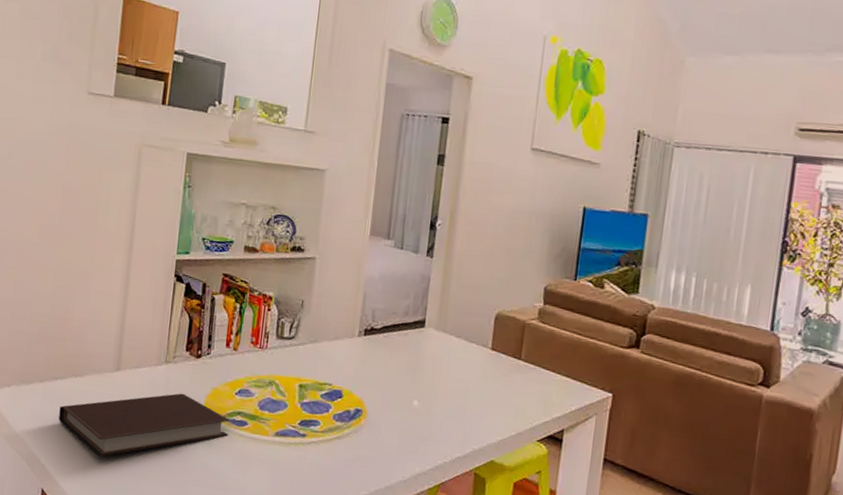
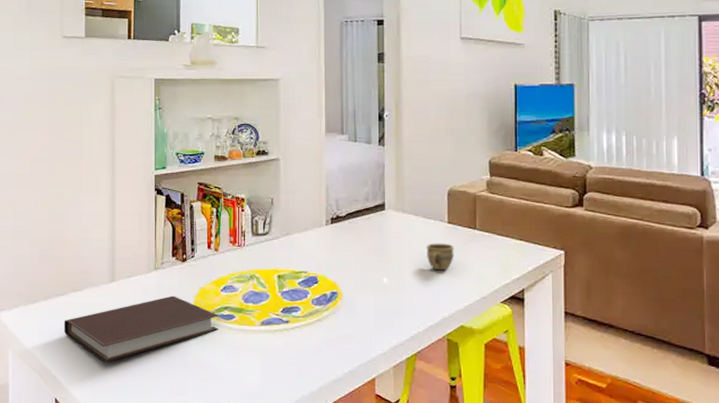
cup: none [464,369,495,400] -> present [426,243,454,271]

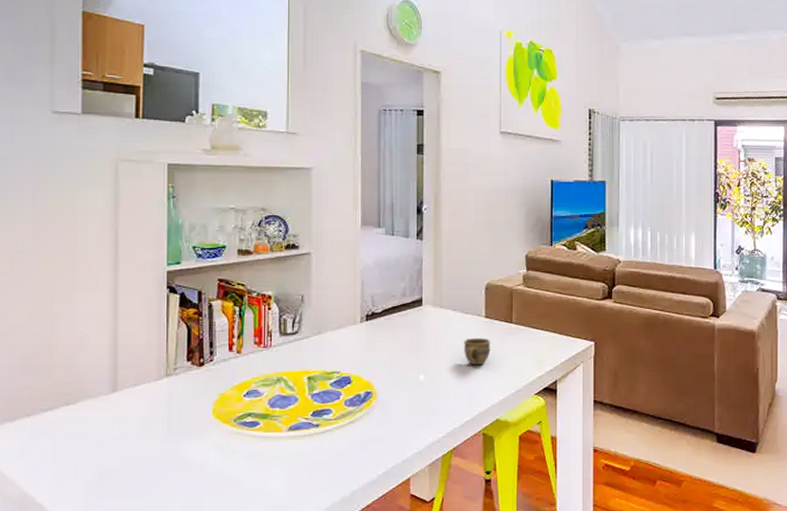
notebook: present [64,296,219,363] -> none [52,404,241,484]

